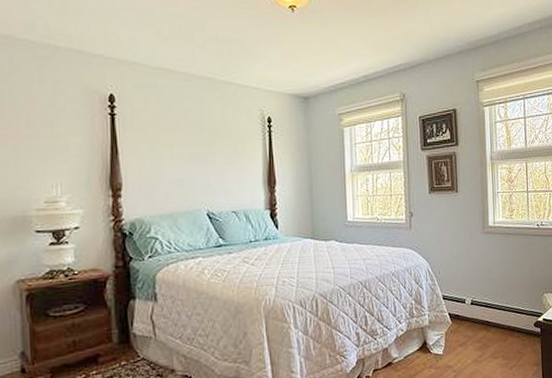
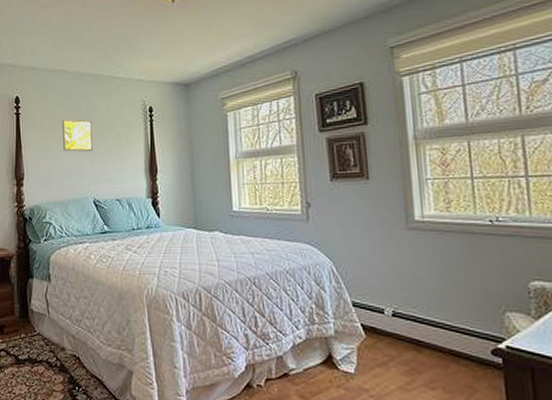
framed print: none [170,124,206,161] -> present [62,119,93,152]

